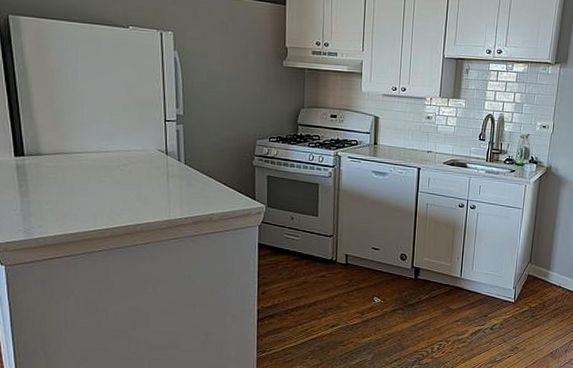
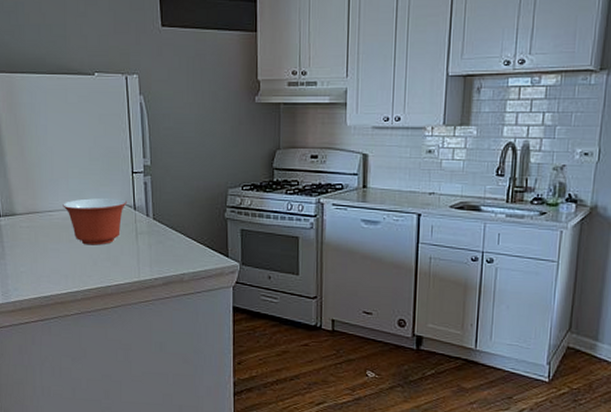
mixing bowl: none [93,142,159,186] -> present [63,197,127,246]

